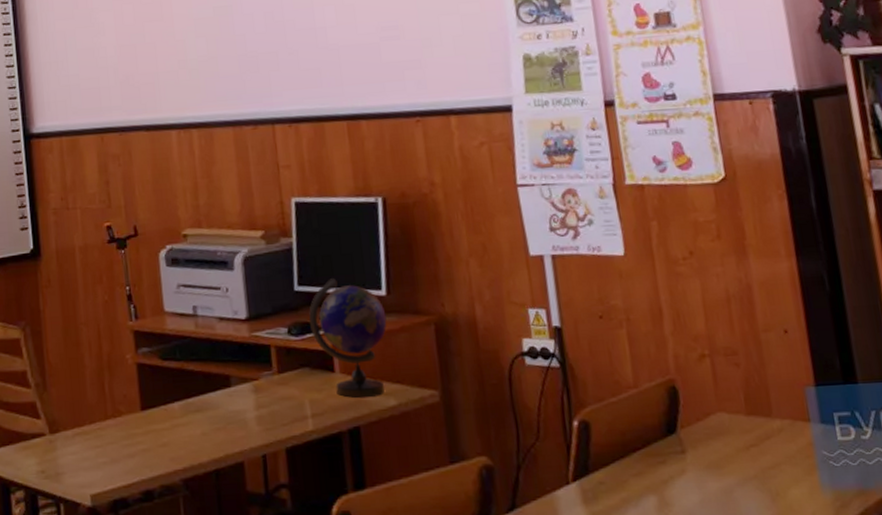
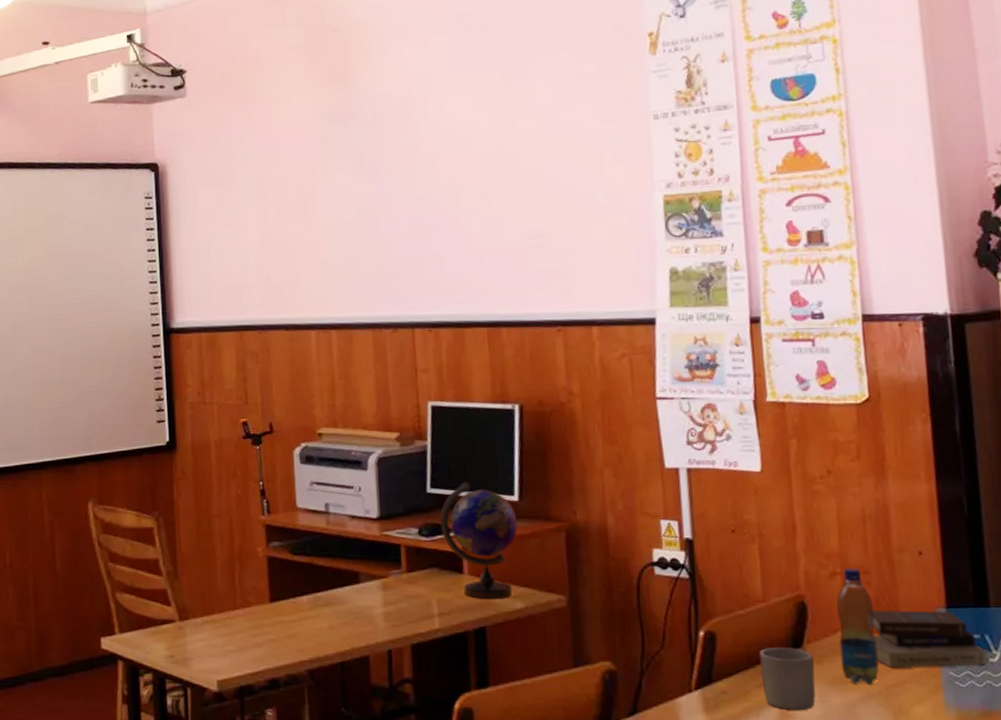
mug: none [634,433,693,499] -> present [759,647,816,711]
bottle: none [706,349,754,469] -> present [836,567,879,684]
books: none [742,389,860,451] -> present [872,610,988,669]

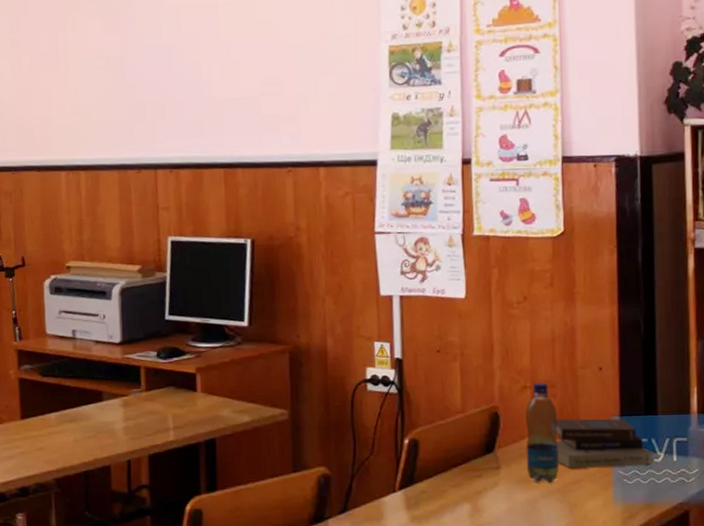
globe: present [440,482,518,599] -> none [177,310,247,414]
mug: present [759,647,816,711] -> none [456,452,504,507]

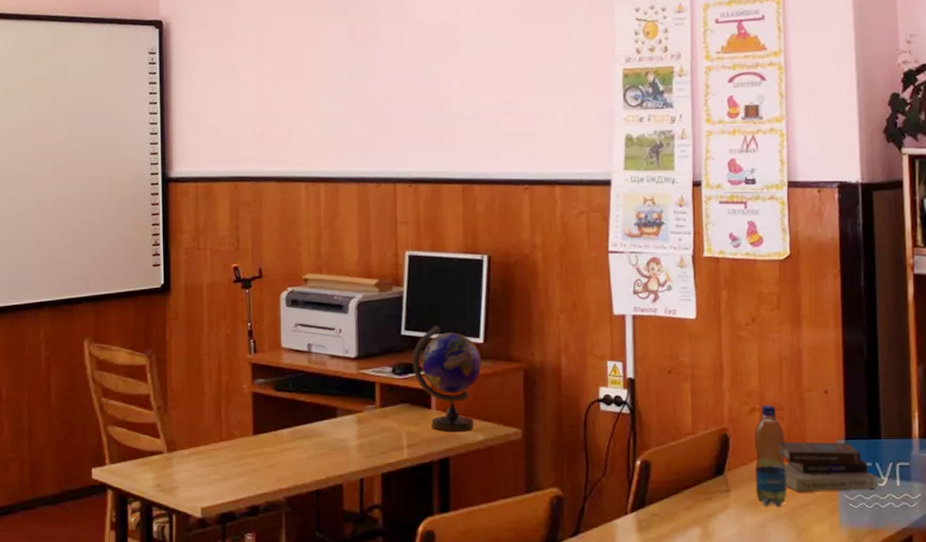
globe: none [177,310,247,414] -> present [413,325,482,432]

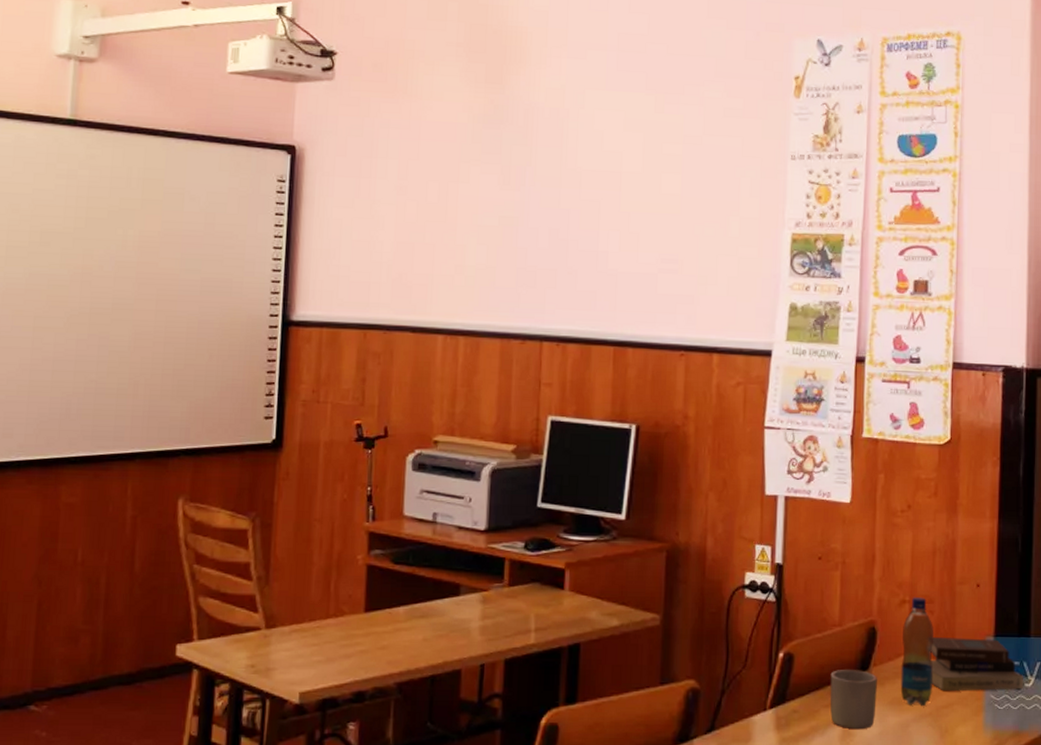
globe: present [413,325,482,432] -> none [547,498,622,616]
mug: none [687,475,733,531] -> present [829,670,877,730]

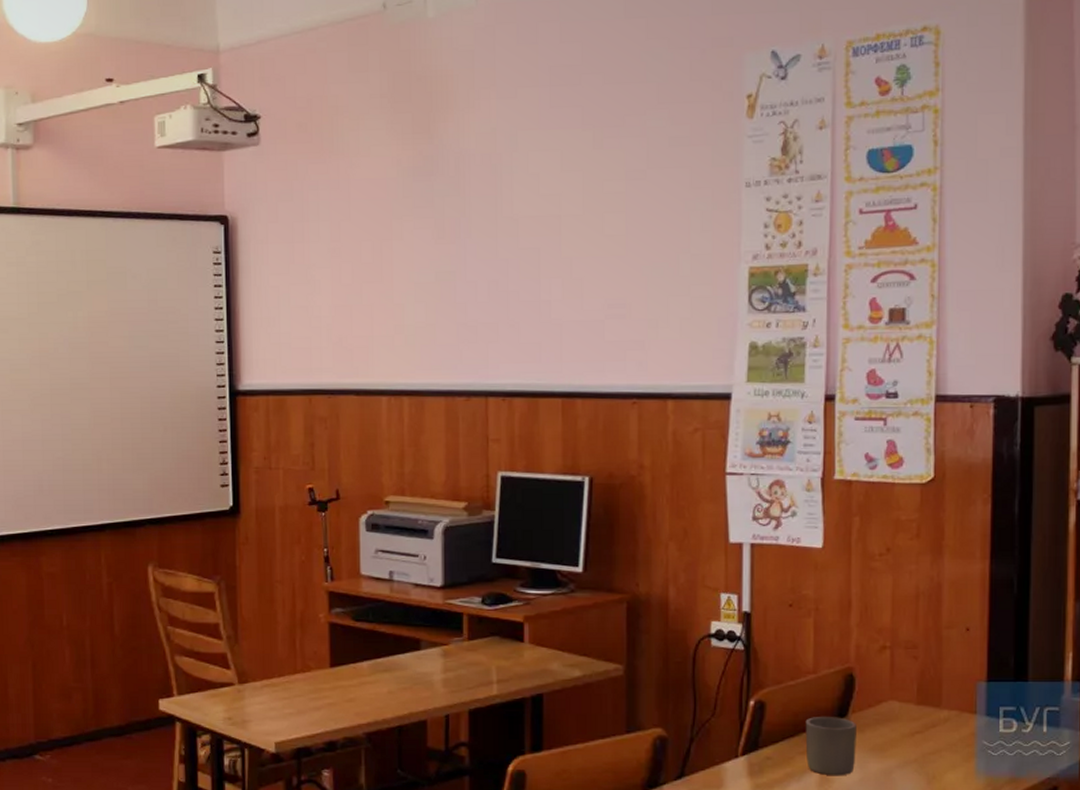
bottle: present [900,596,933,706] -> none [882,642,918,752]
books: present [930,637,1023,692] -> none [915,683,1020,738]

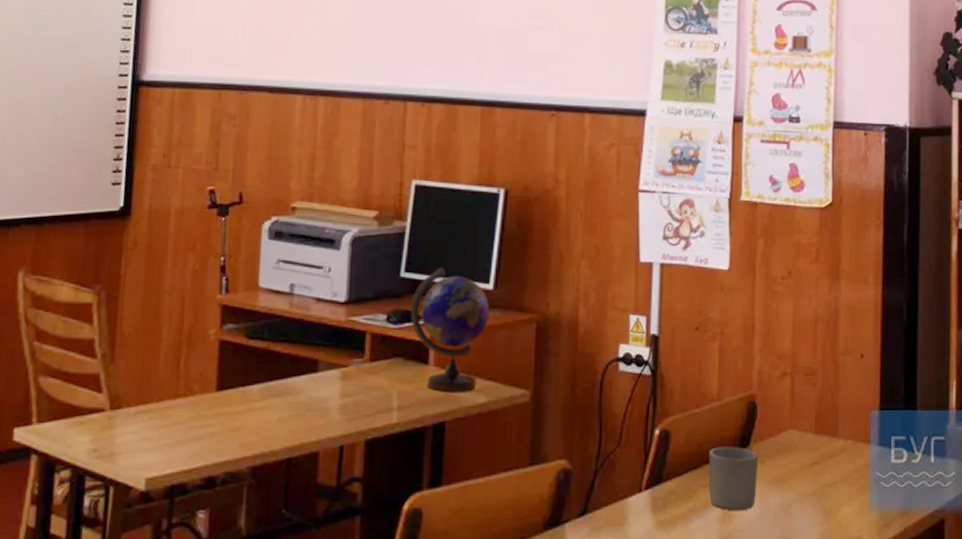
globe: none [504,553,580,667] -> present [411,267,490,392]

